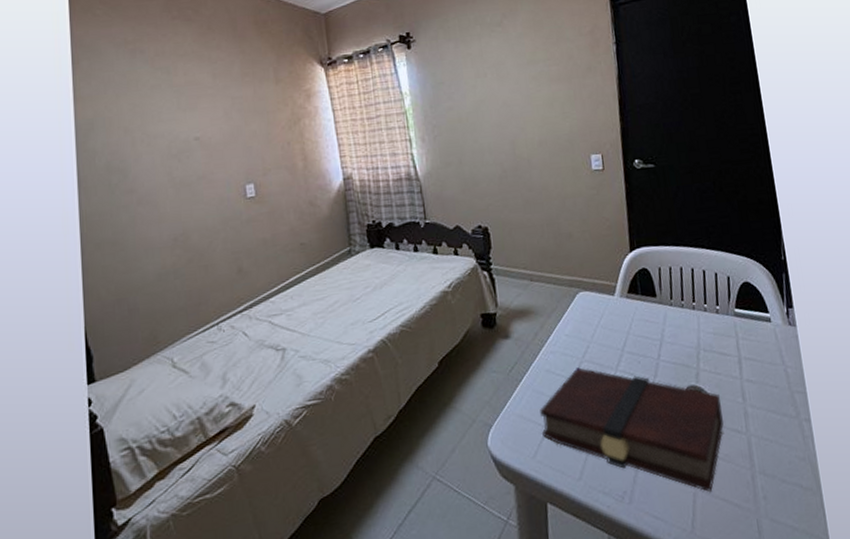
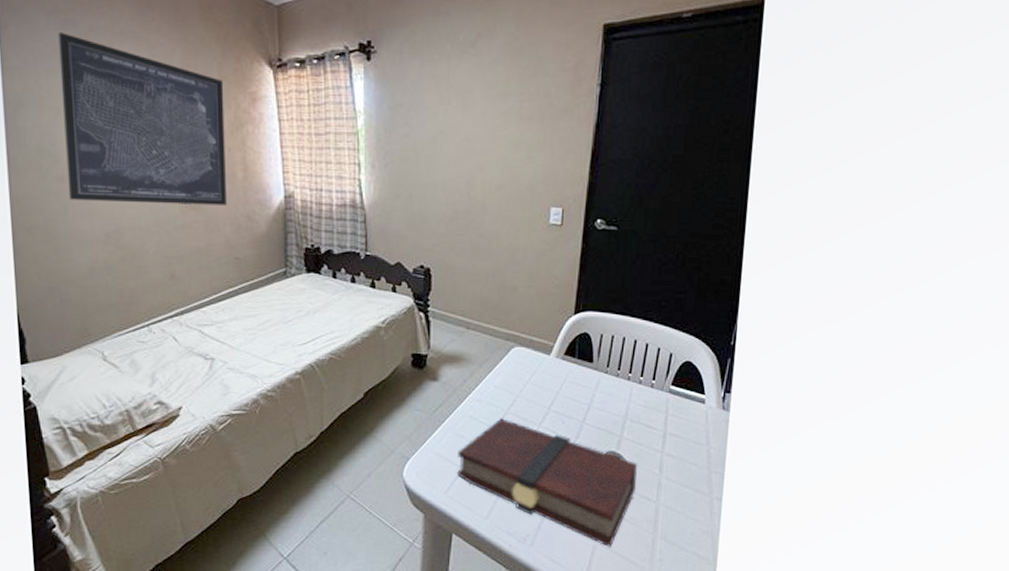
wall art: none [127,60,289,211] -> present [58,32,226,205]

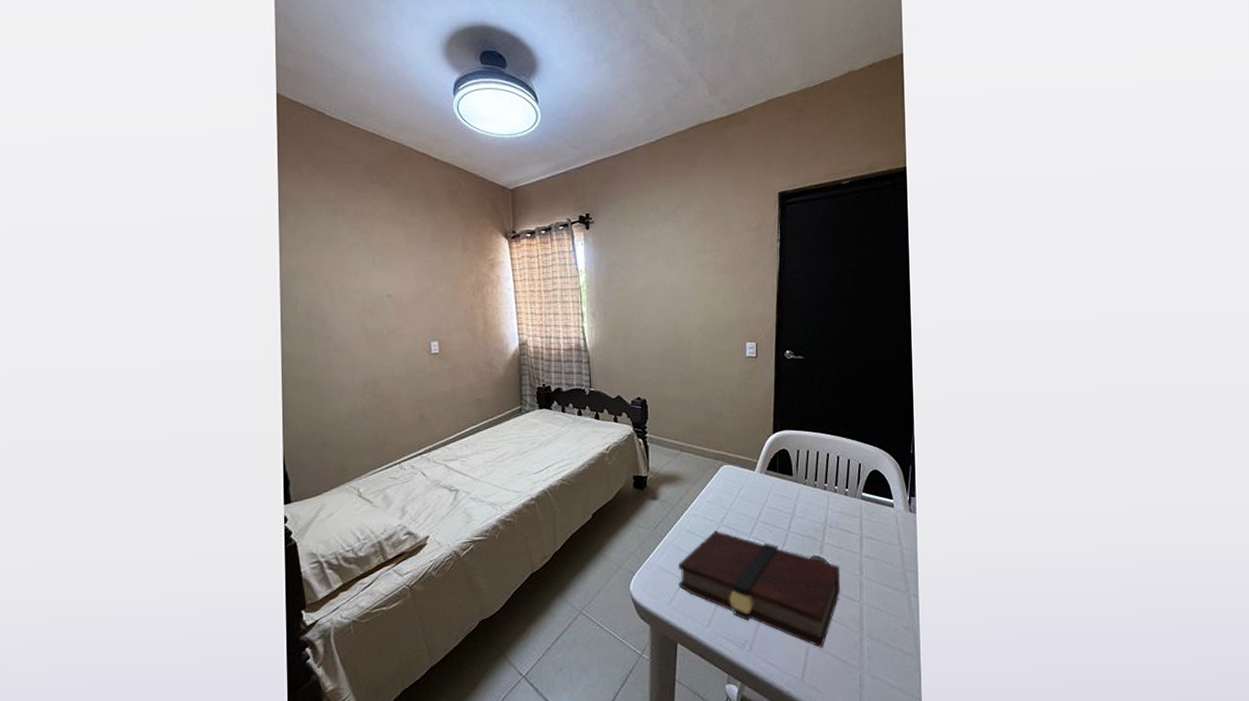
wall art: present [58,32,226,205] -> none [329,218,469,356]

